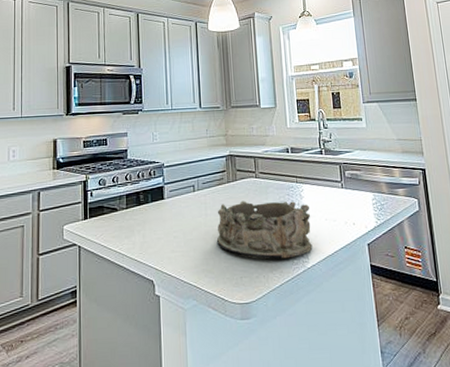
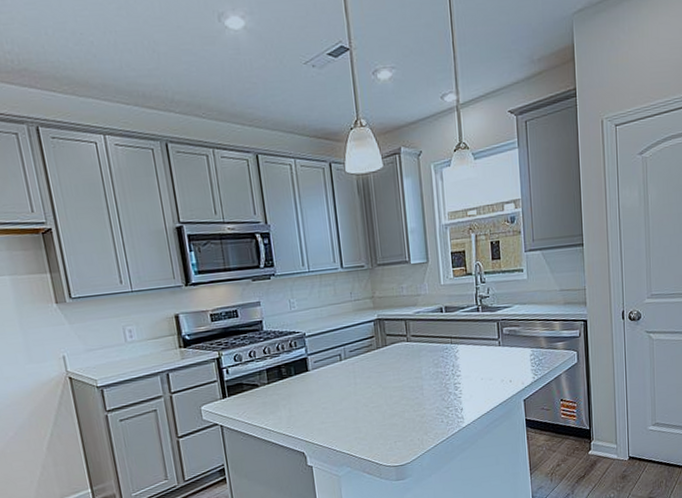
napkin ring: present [216,200,313,259] -> none [367,363,468,422]

